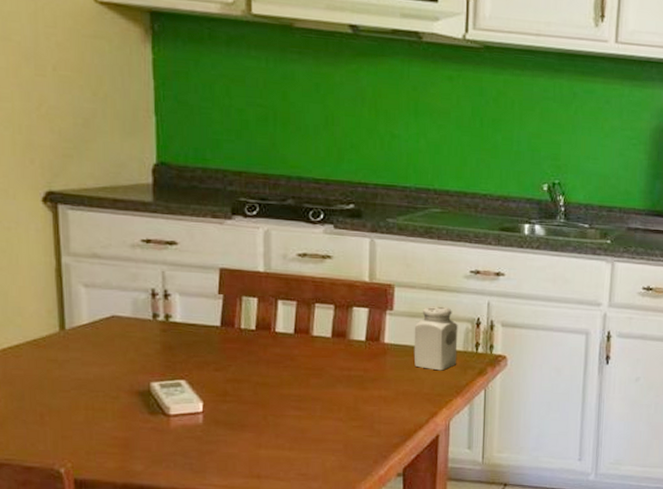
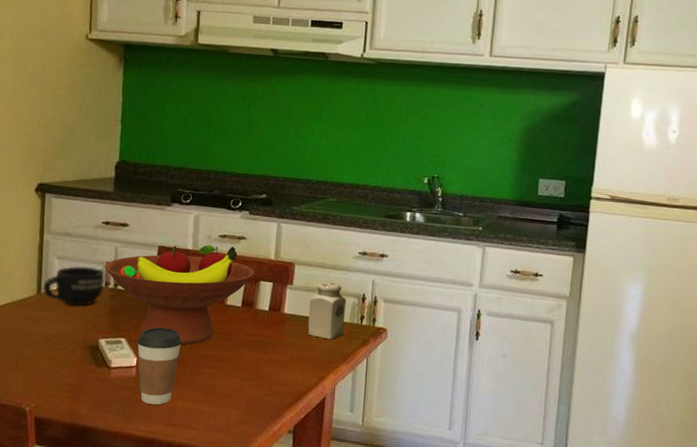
mug: none [67,295,152,344] -> present [42,266,105,306]
fruit bowl: none [150,265,346,385] -> present [105,245,255,345]
coffee cup: none [202,366,260,456] -> present [137,327,182,405]

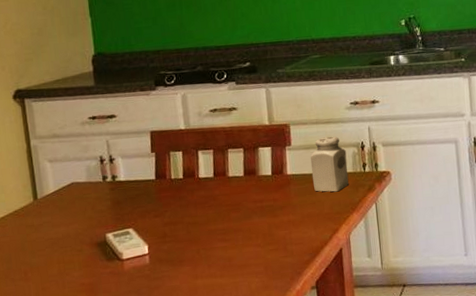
mug: present [42,266,105,306] -> none [38,164,102,206]
fruit bowl: present [105,245,255,345] -> none [99,119,252,225]
coffee cup: present [137,327,182,405] -> none [145,210,191,289]

